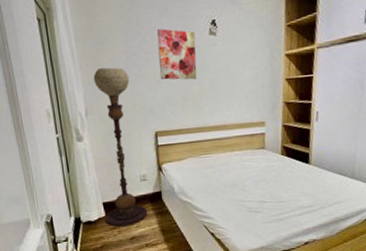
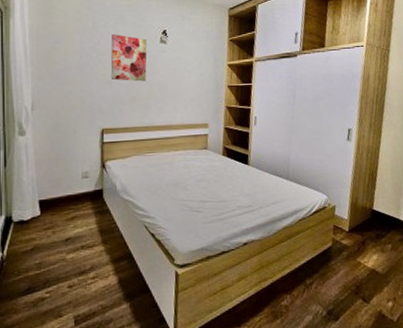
floor lamp: present [93,67,148,227] -> none [39,65,87,227]

